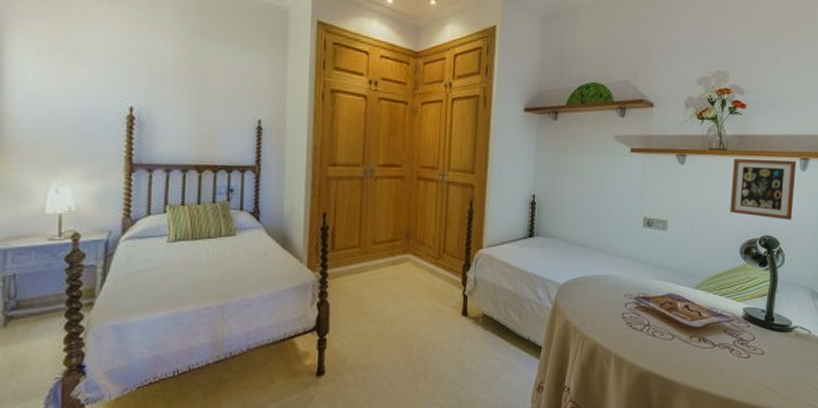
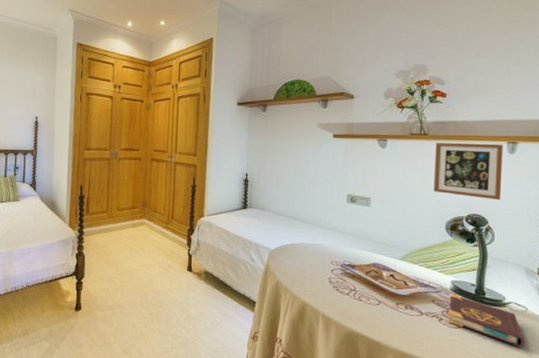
book: none [738,321,807,373] -> present [448,293,524,348]

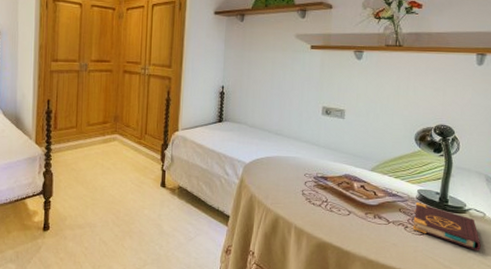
picture frame: present [433,142,503,200] -> none [405,54,473,111]

